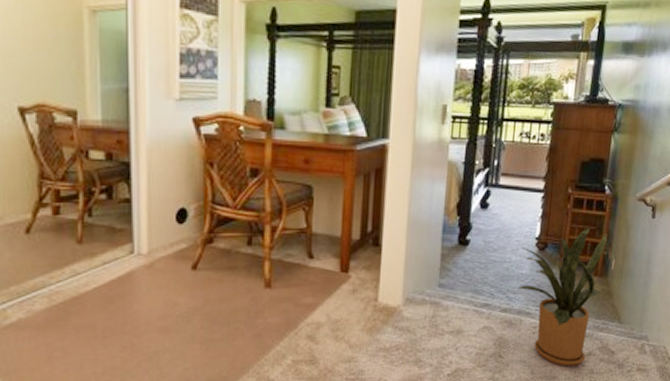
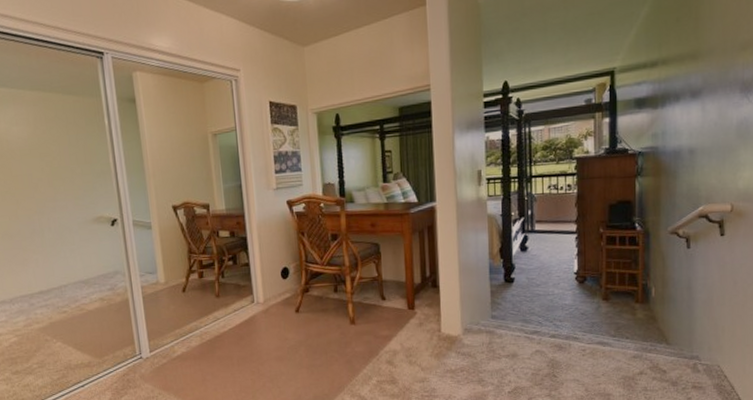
house plant: present [518,227,607,366] -> none [562,260,646,385]

